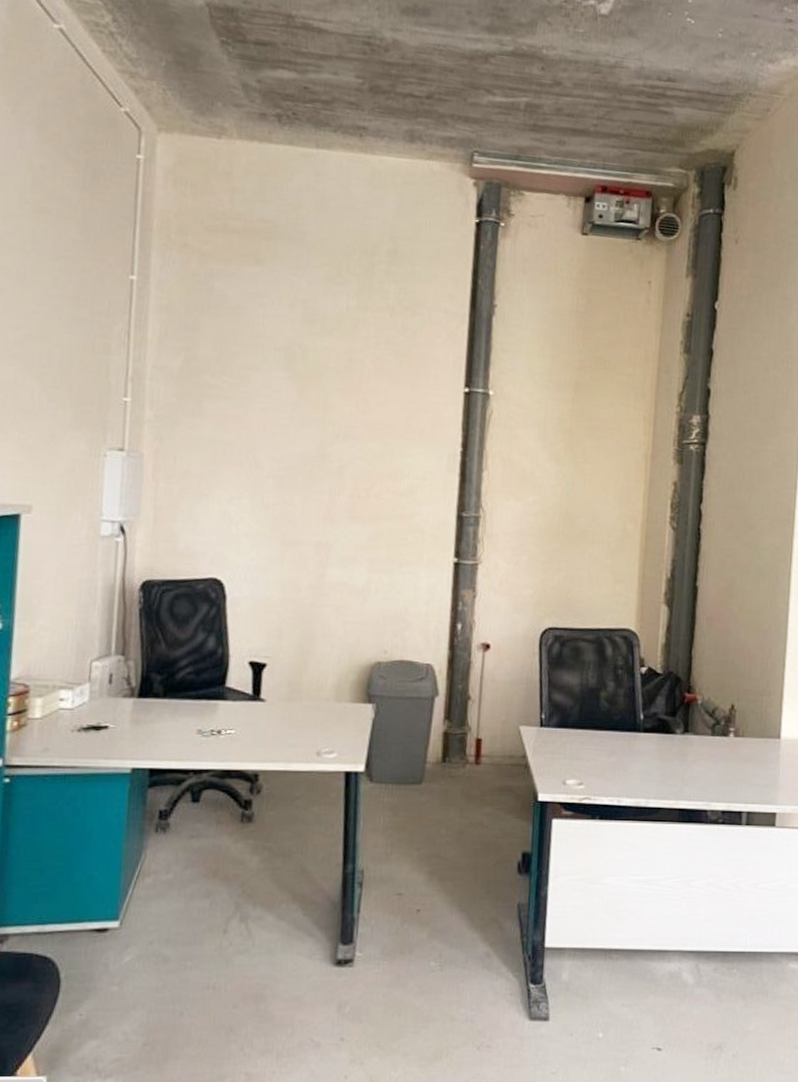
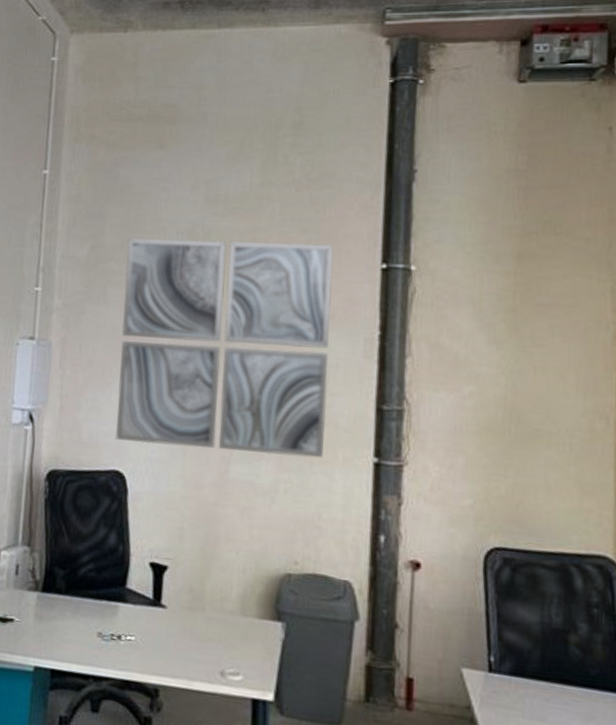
wall art: none [212,351,423,560] -> present [115,237,334,459]

